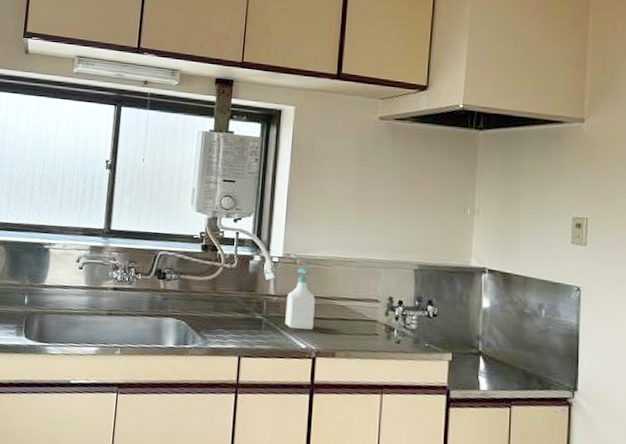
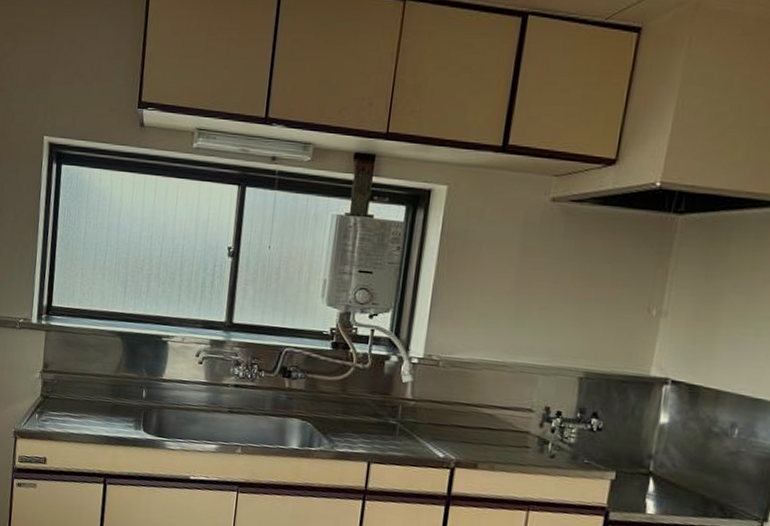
soap bottle: present [285,267,315,330] -> none [422,370,458,438]

